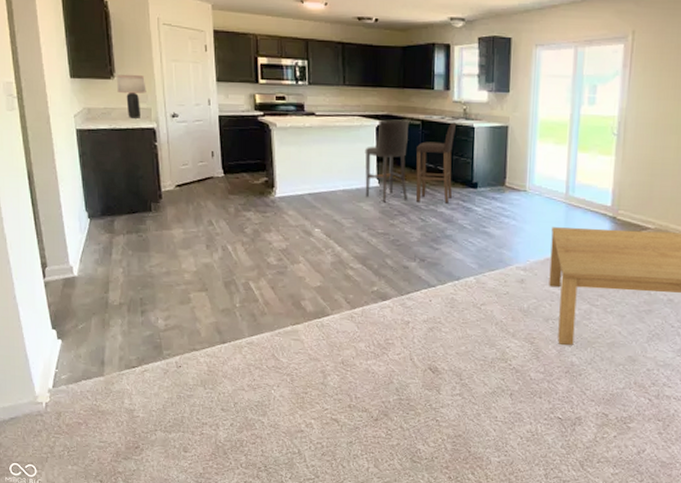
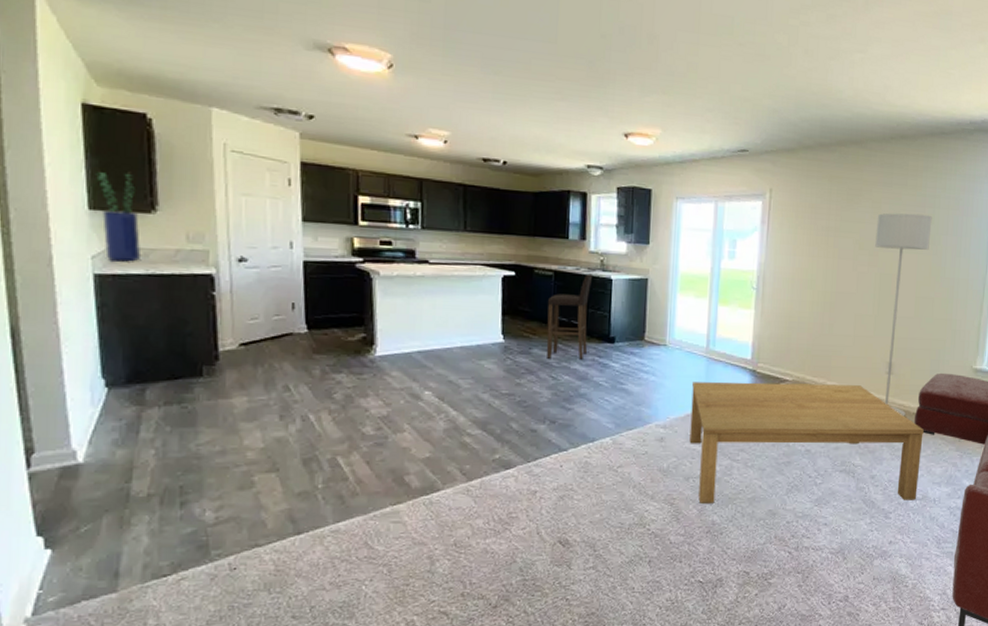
vase: none [72,45,105,119] -> present [94,170,140,262]
table lamp: present [117,74,146,118] -> none [160,208,203,262]
bar stool: present [364,119,410,203] -> none [487,269,541,360]

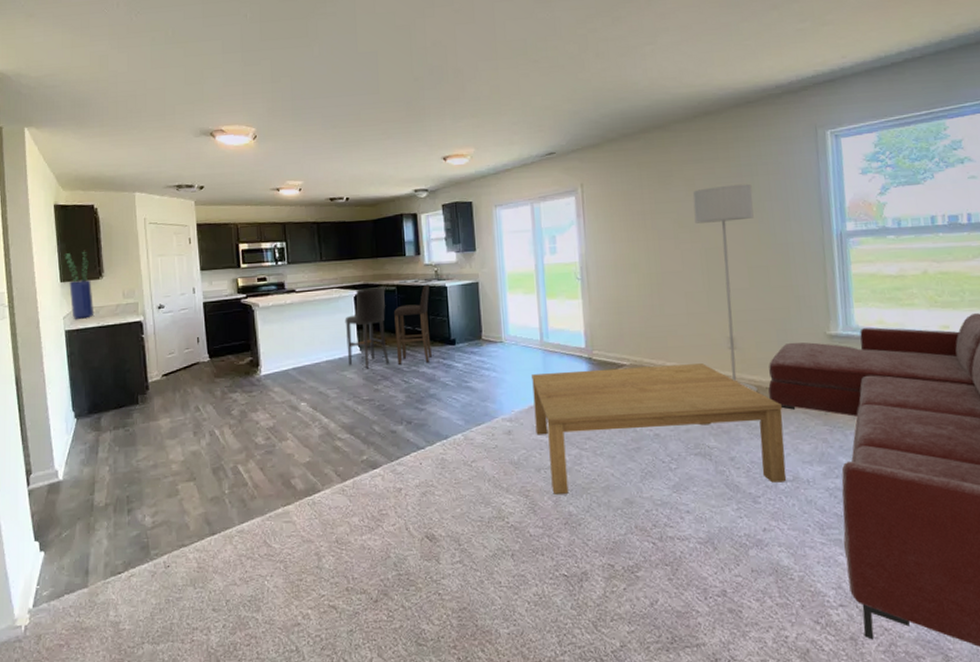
bar stool: none [487,269,541,360] -> present [345,287,389,369]

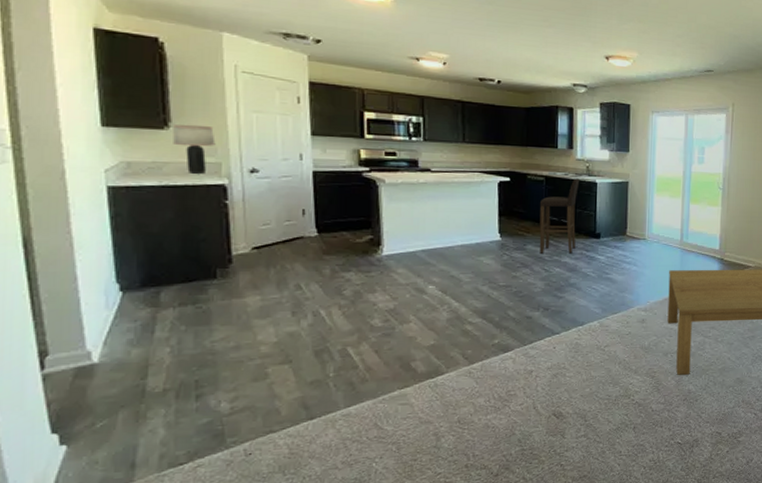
vase: present [63,250,93,319] -> none [107,90,154,175]
table lamp: none [105,272,134,314] -> present [173,124,216,174]
bar stool: present [345,287,389,369] -> none [485,175,533,256]

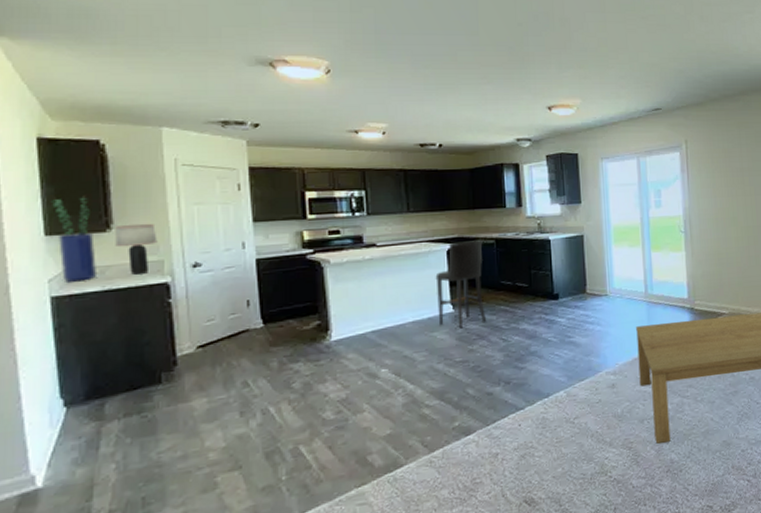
vase: none [107,90,154,175] -> present [50,195,96,282]
bar stool: none [485,175,533,256] -> present [435,240,486,329]
bar stool: present [539,178,580,254] -> none [491,237,534,322]

